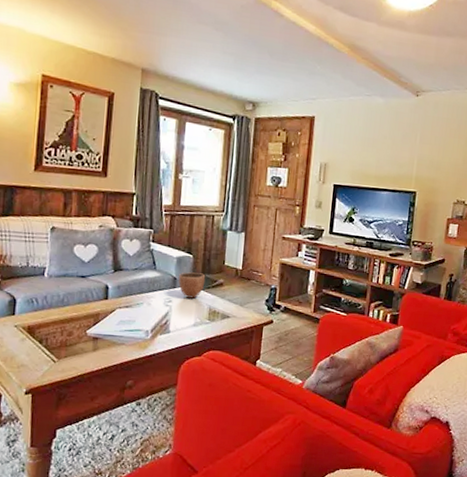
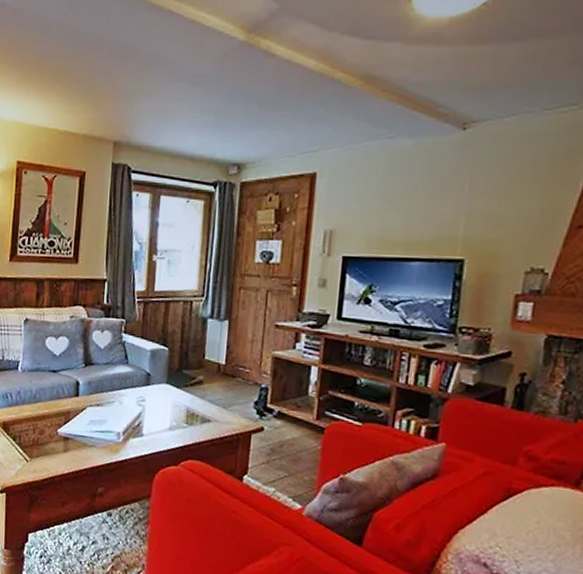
decorative bowl: present [178,272,206,299] -> none [152,367,183,398]

